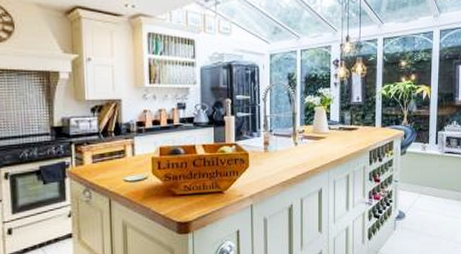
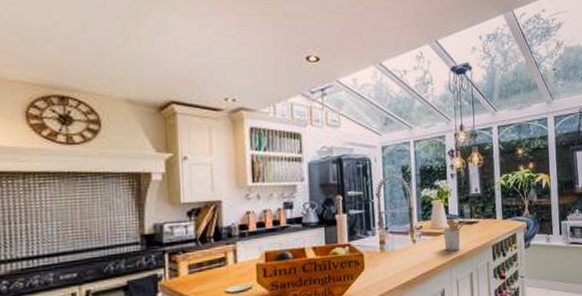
utensil holder: none [323,124,347,155] -> present [442,218,467,251]

